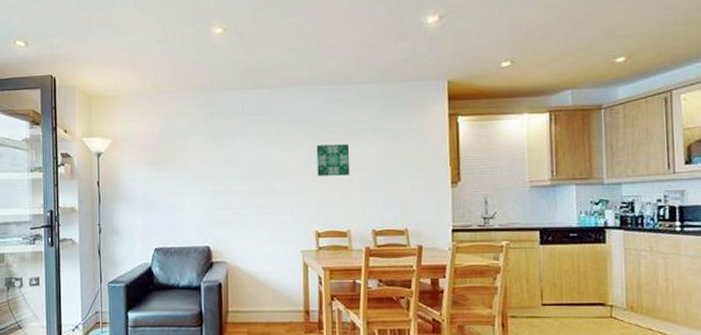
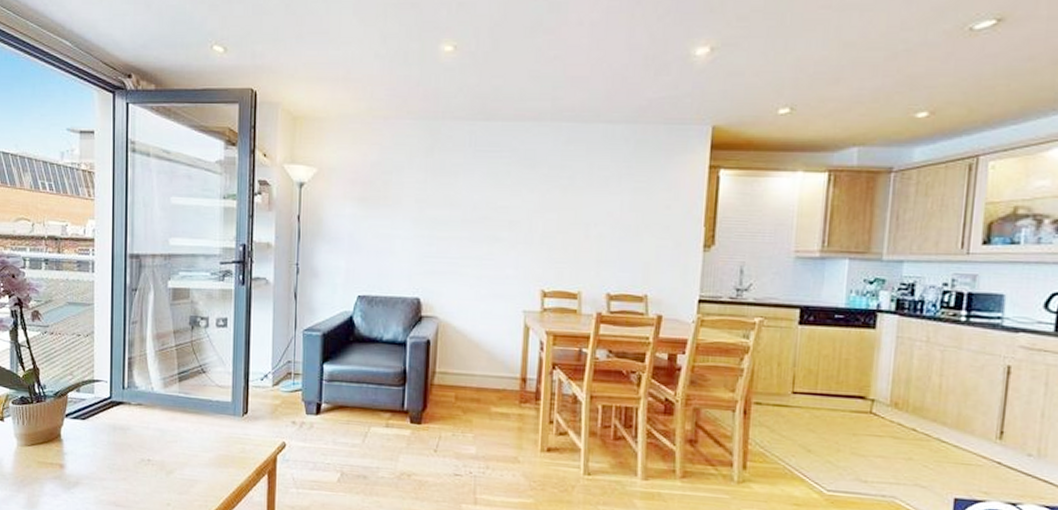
wall art: present [316,144,351,176] -> none [549,192,590,229]

